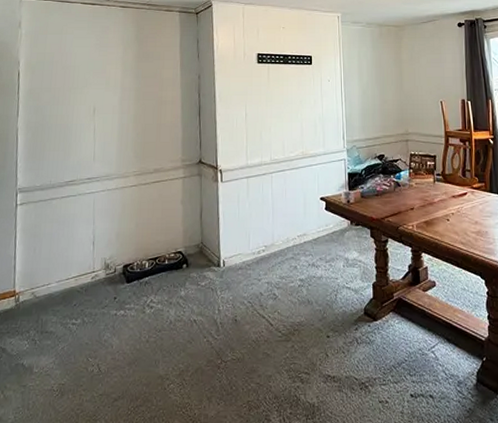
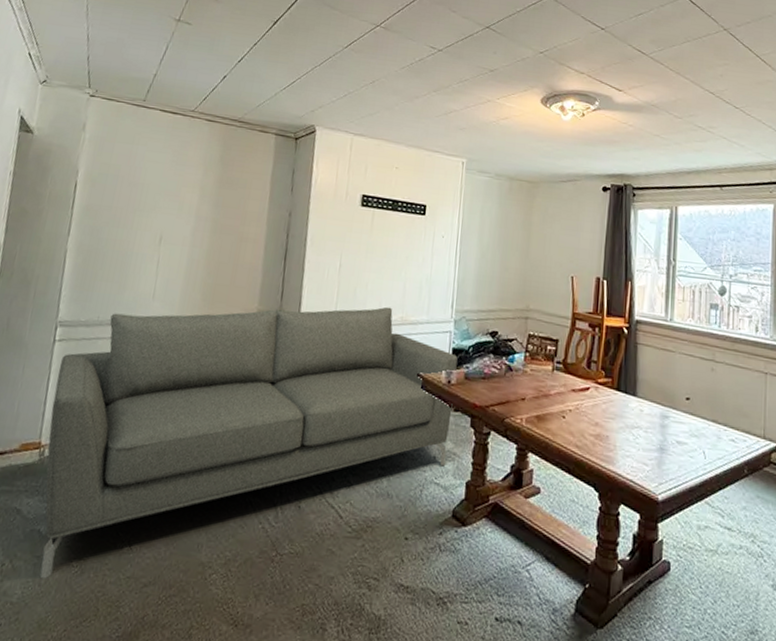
sofa: none [21,145,354,404] -> present [39,307,458,579]

